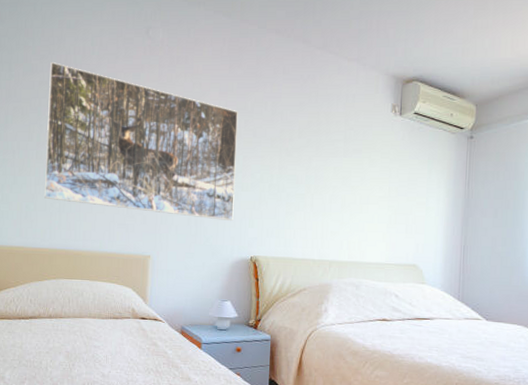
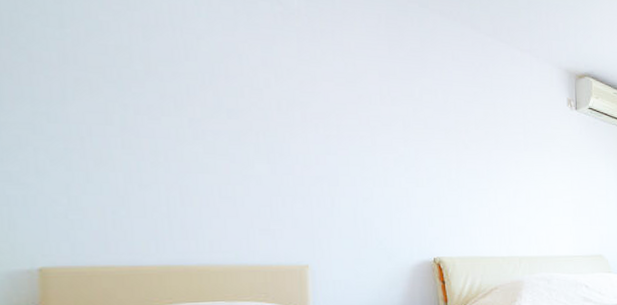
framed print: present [44,61,238,221] -> none [131,20,410,220]

